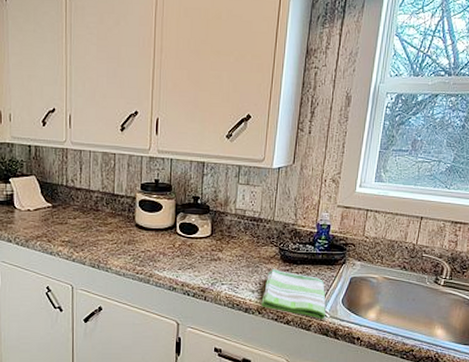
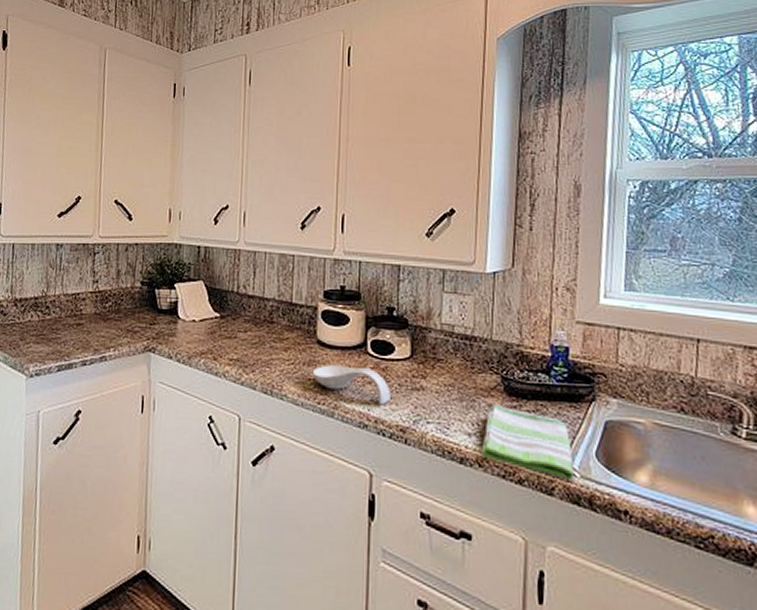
spoon rest: none [131,243,194,273] -> present [312,365,390,405]

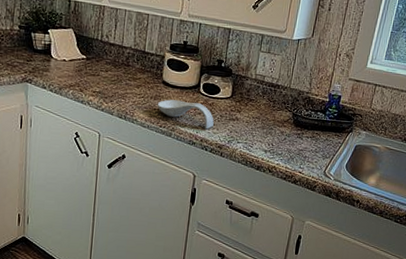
dish towel: present [481,405,574,479] -> none [272,132,332,181]

